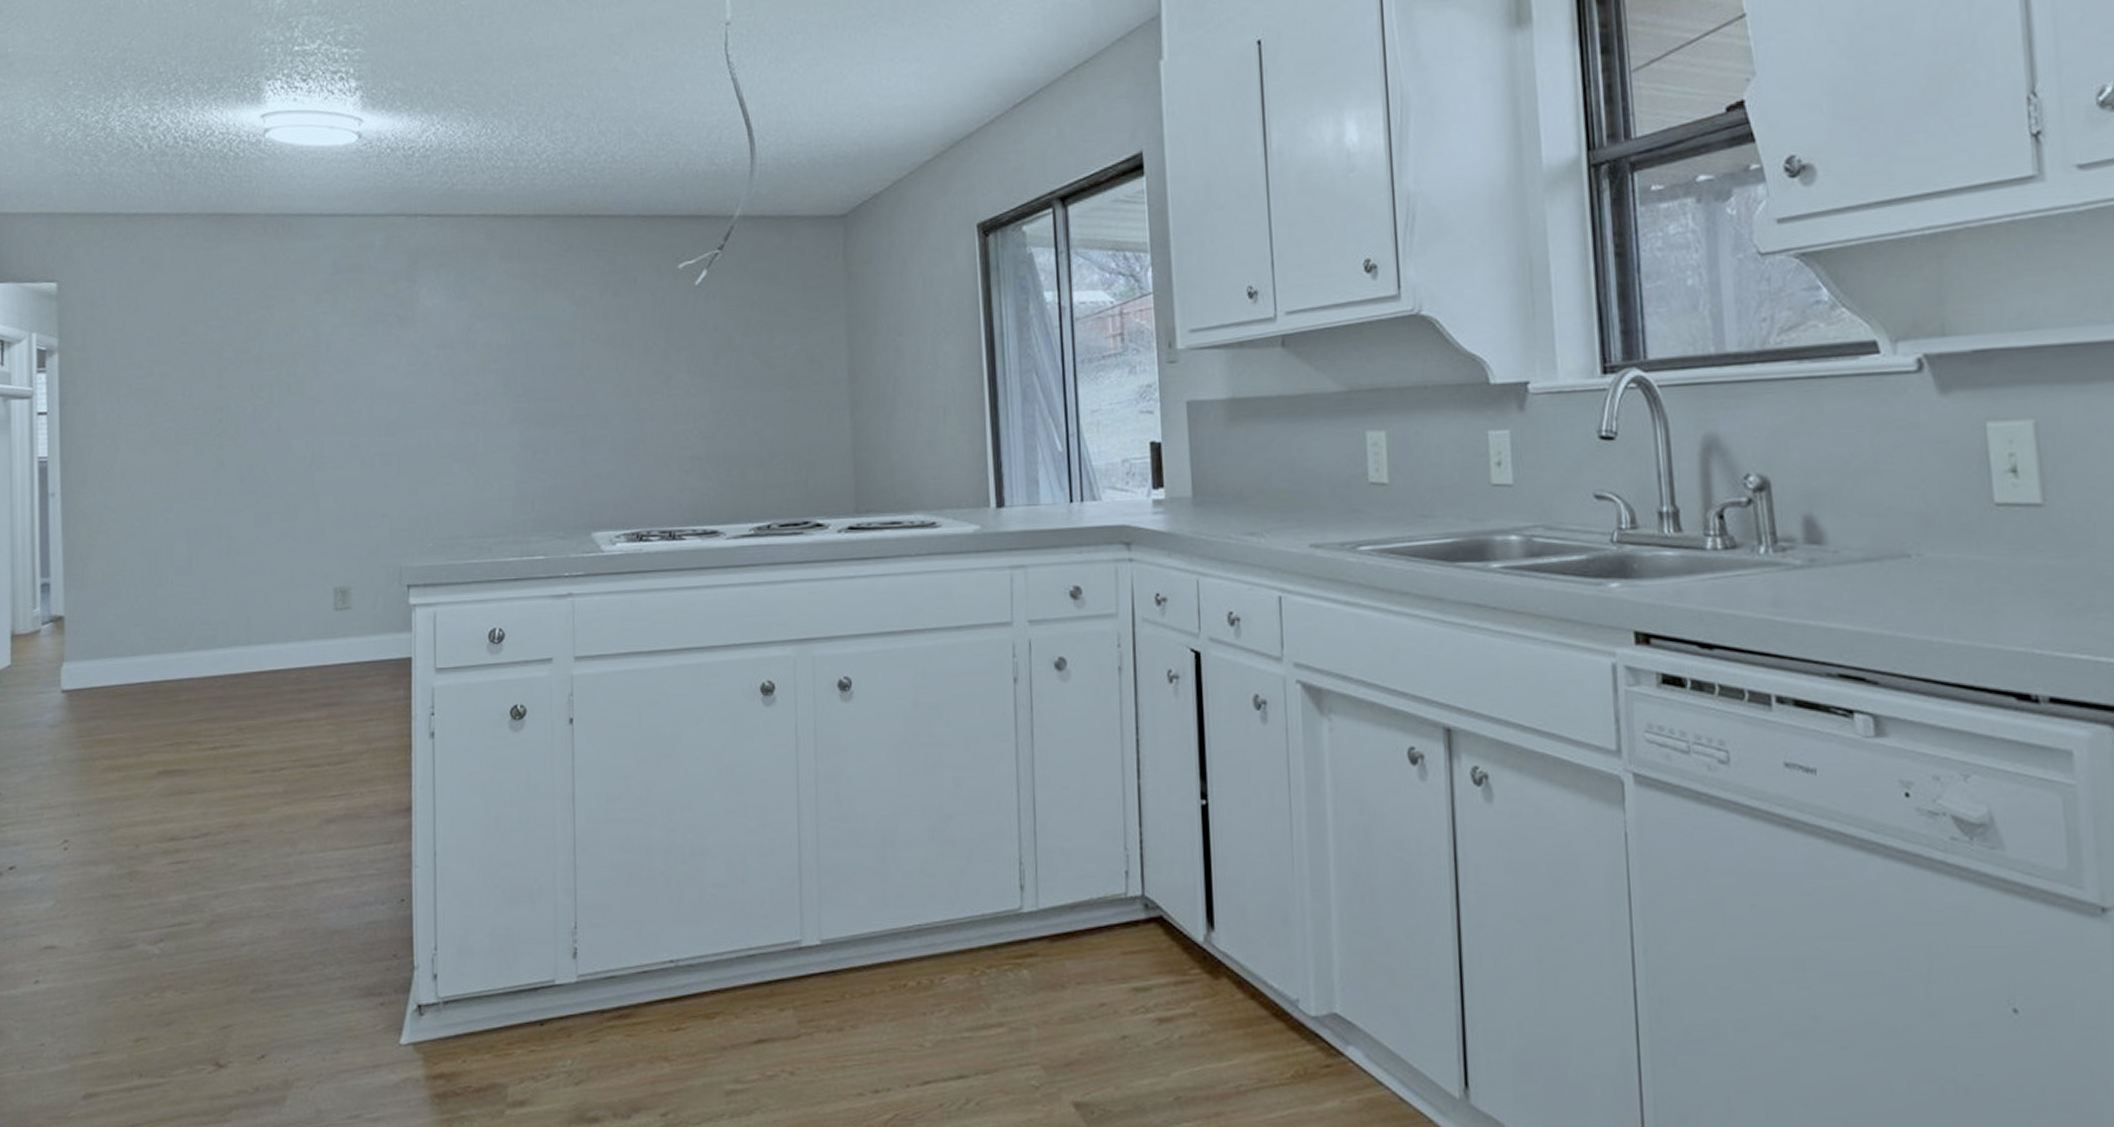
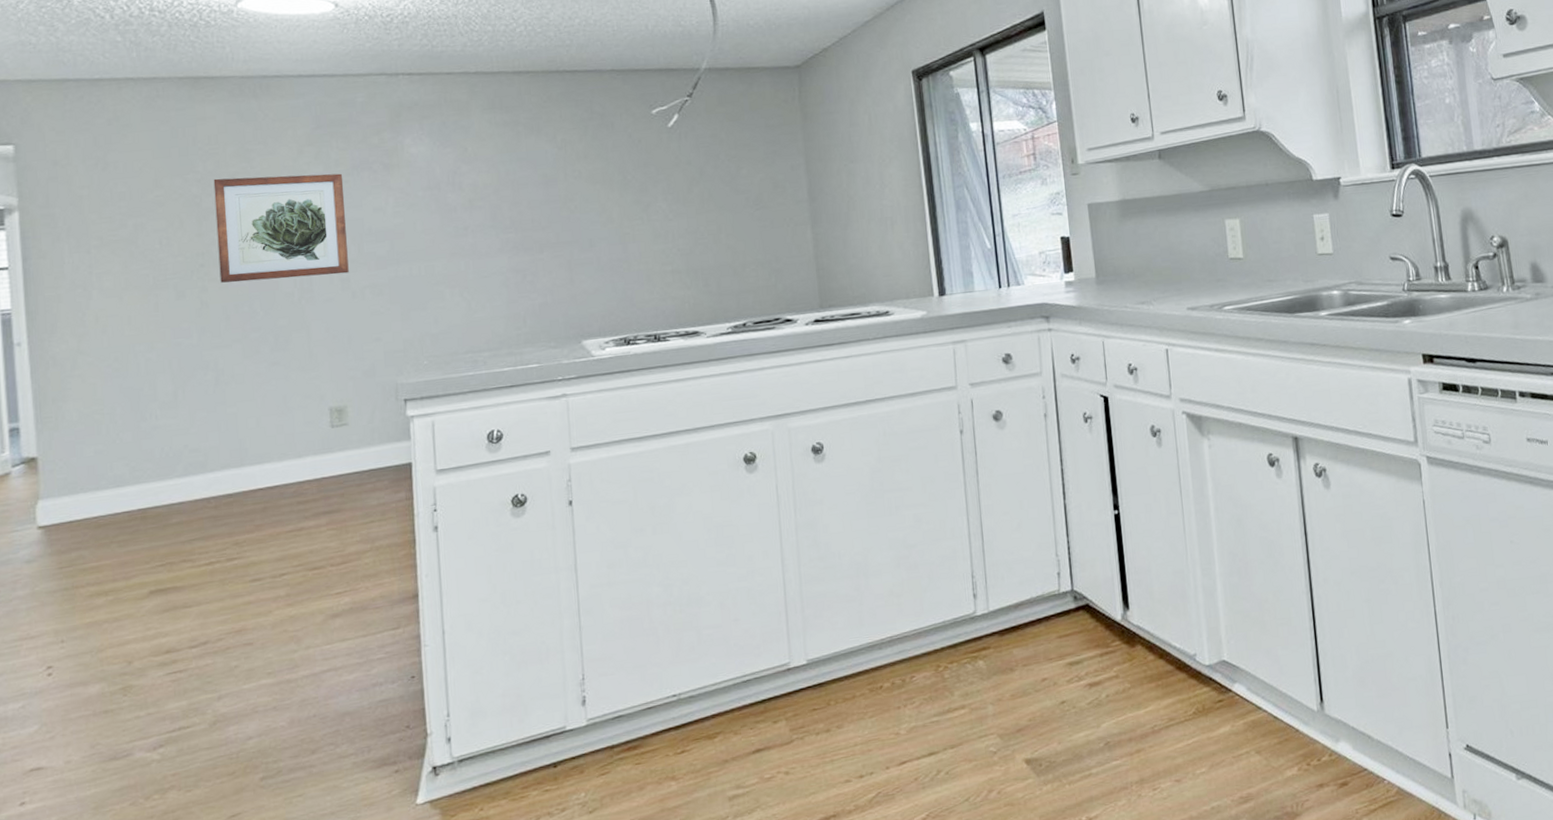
wall art: none [235,325,359,442] -> present [213,173,349,283]

